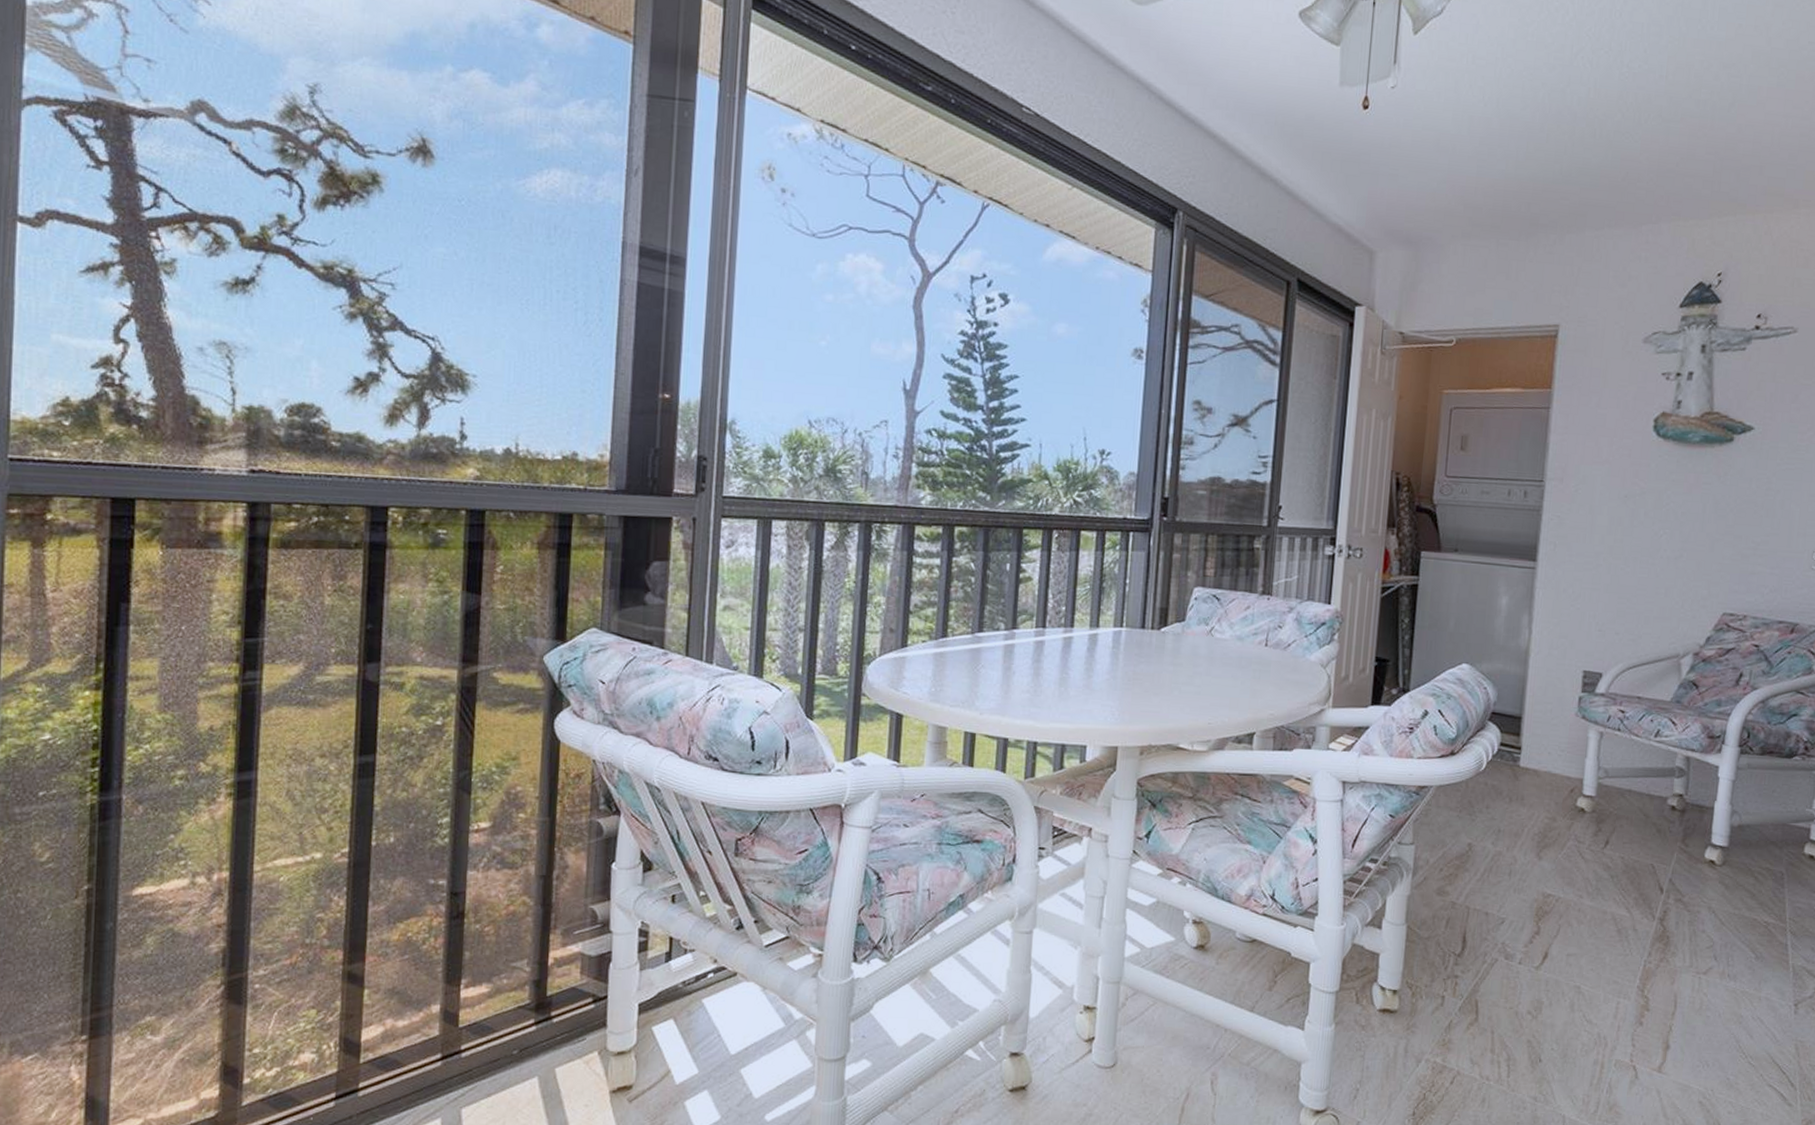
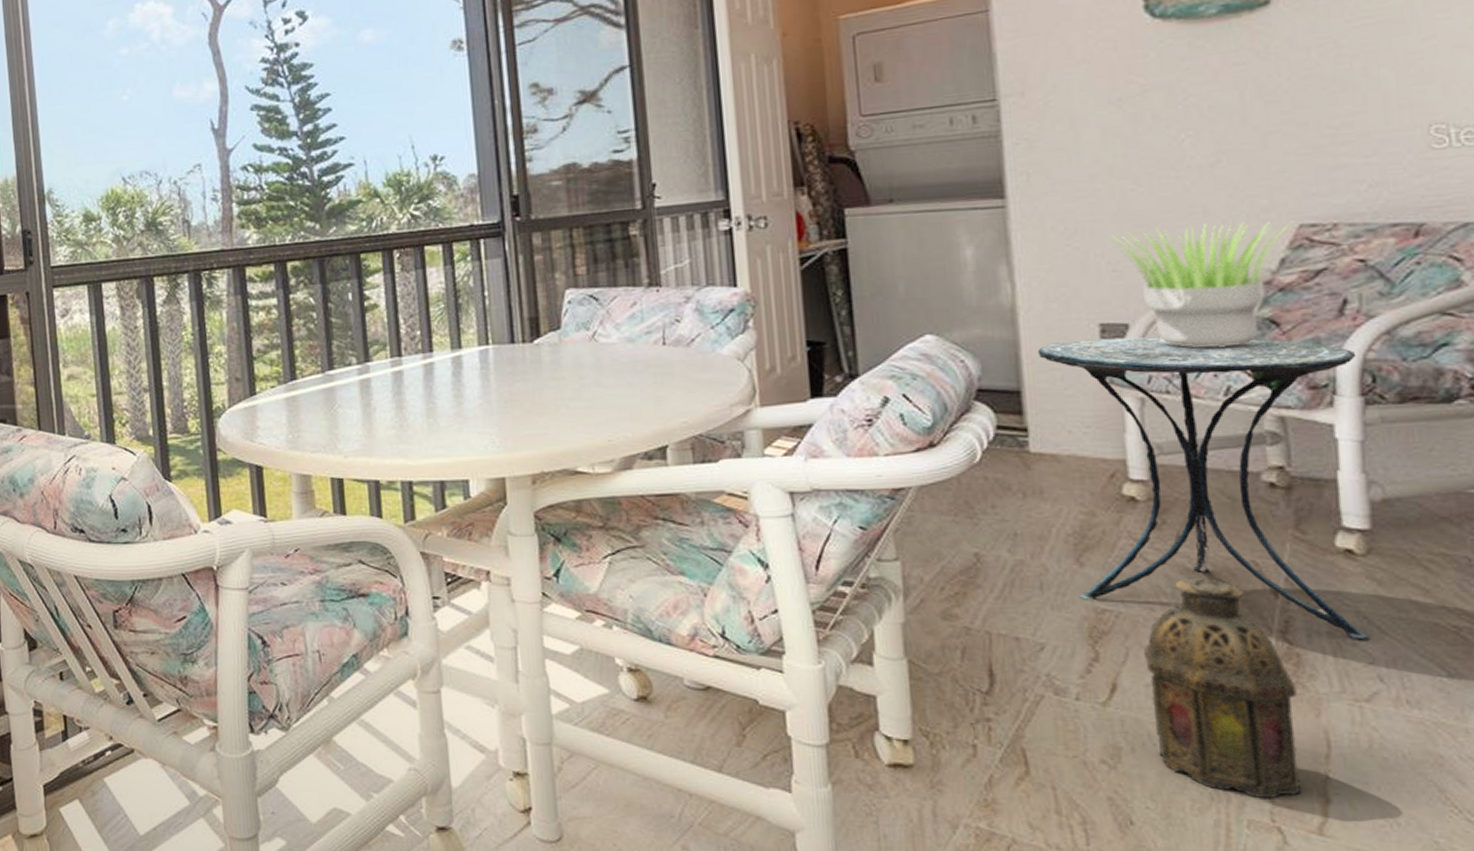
side table: none [1534,682,1741,930] -> present [1037,337,1369,641]
lantern: none [1567,875,1663,1045] -> present [1143,578,1302,799]
potted plant: none [1597,600,1720,700] -> present [1105,221,1293,348]

